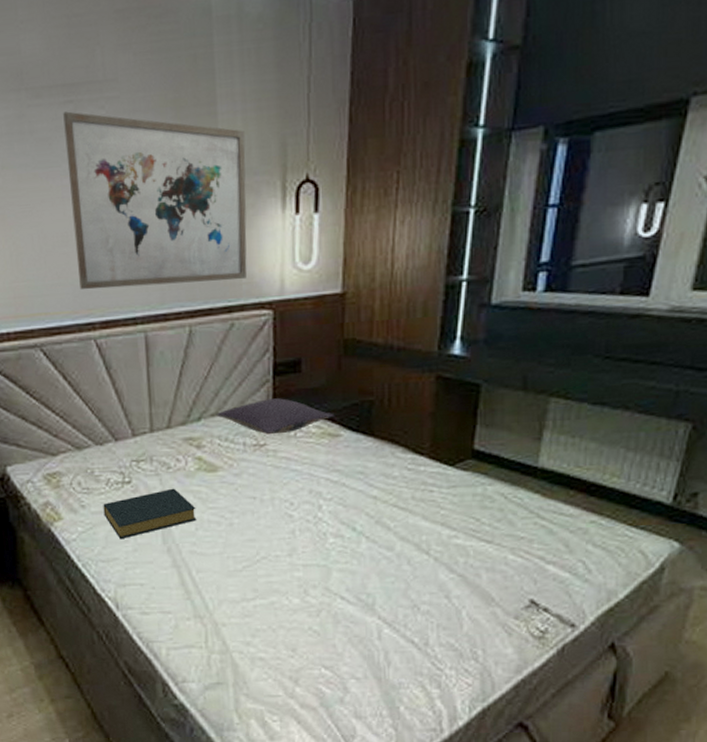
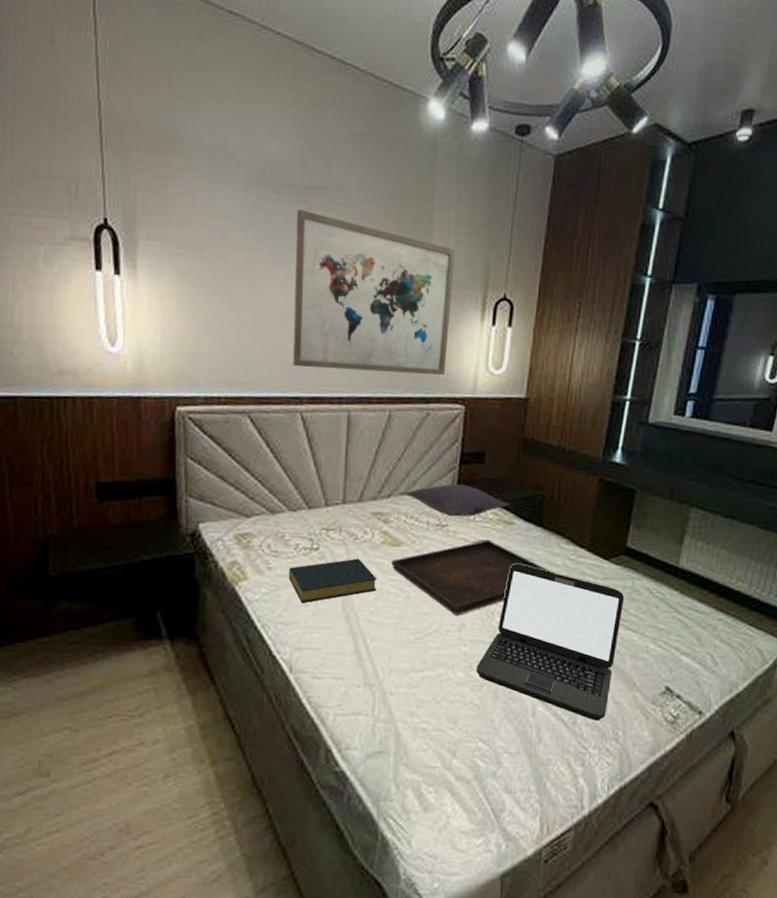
serving tray: none [209,456,390,539] -> present [391,540,553,615]
laptop: none [312,478,475,640] -> present [476,563,625,721]

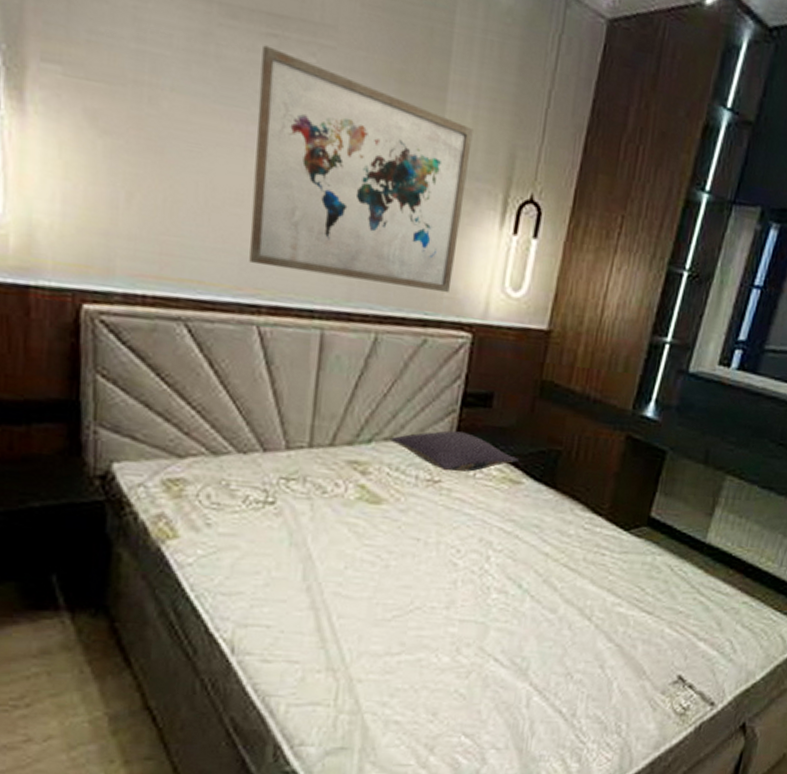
hardback book: present [289,558,377,604] -> none [234,516,349,570]
serving tray: present [391,540,553,615] -> none [368,501,564,590]
laptop: present [476,563,625,721] -> none [464,530,643,712]

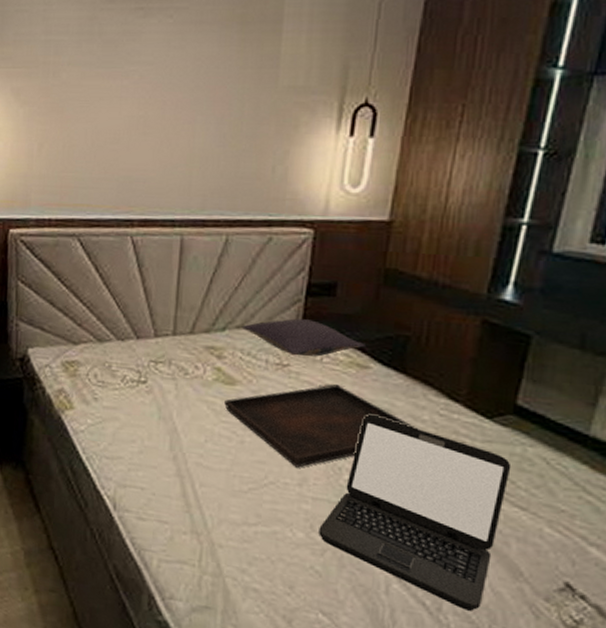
wall art: present [249,45,473,294] -> none [124,17,308,196]
serving tray: none [368,501,564,590] -> present [224,384,418,468]
laptop: none [464,530,643,712] -> present [319,414,511,611]

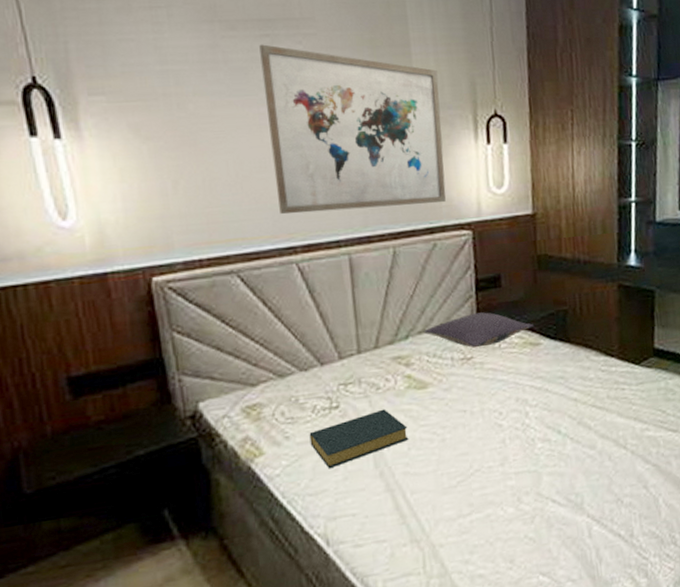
hardback book: none [115,395,208,439] -> present [309,409,409,469]
wall art: none [124,17,308,196] -> present [259,44,446,215]
serving tray: present [224,384,418,468] -> none [420,365,587,450]
laptop: present [319,414,511,611] -> none [525,383,661,529]

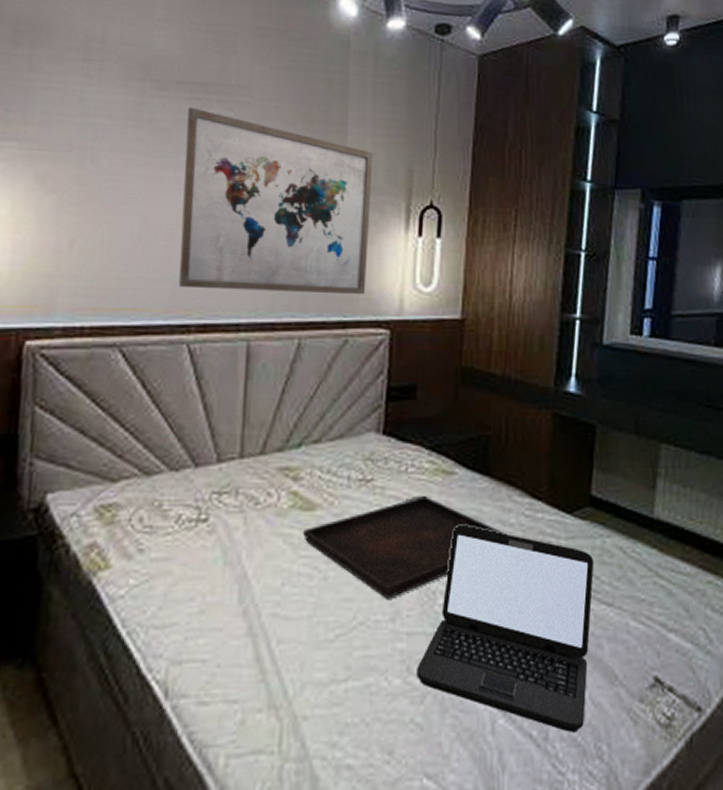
hardback book: present [309,409,409,469] -> none [166,529,285,597]
serving tray: none [420,365,587,450] -> present [303,496,506,599]
pillow: present [423,312,534,348] -> none [319,427,449,468]
laptop: none [525,383,661,529] -> present [417,524,594,732]

